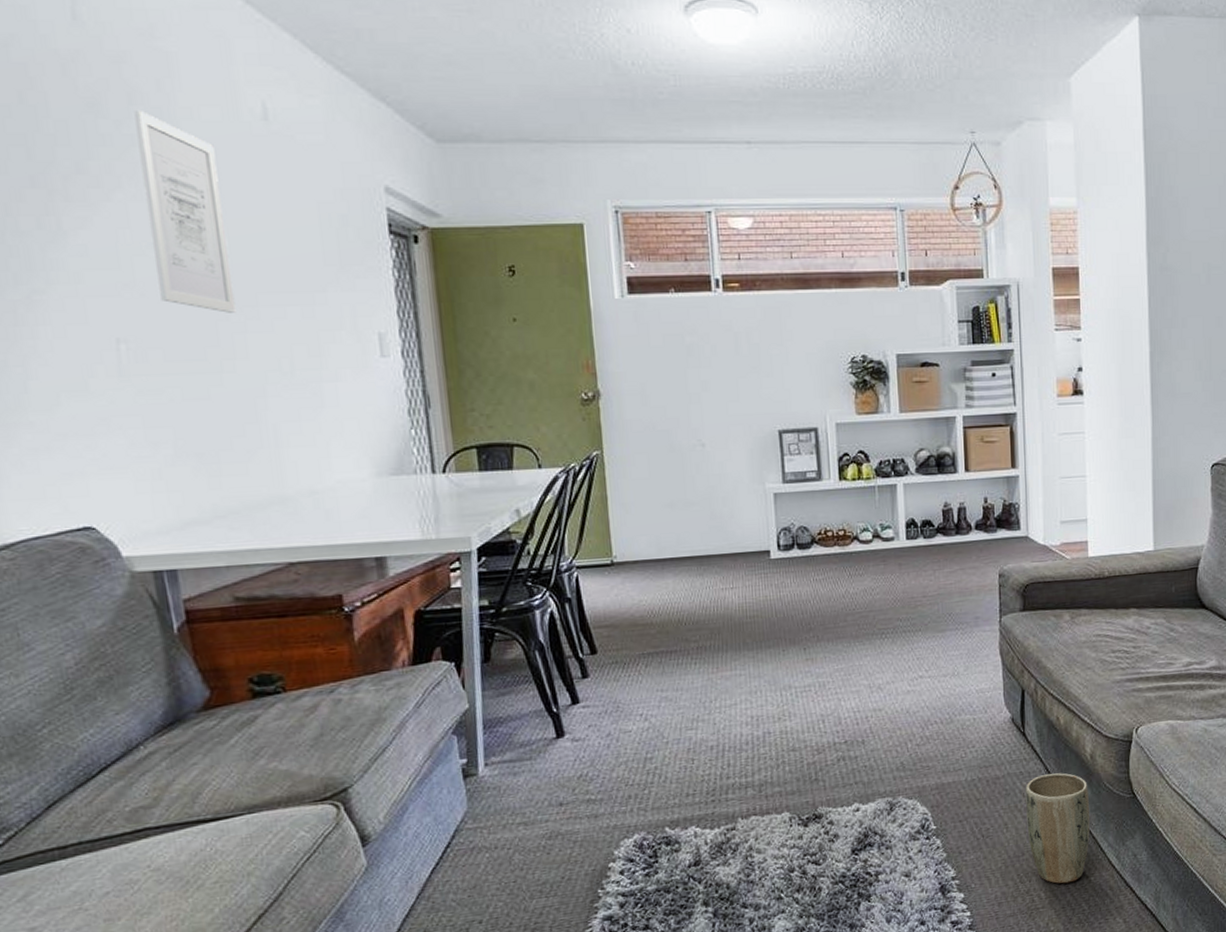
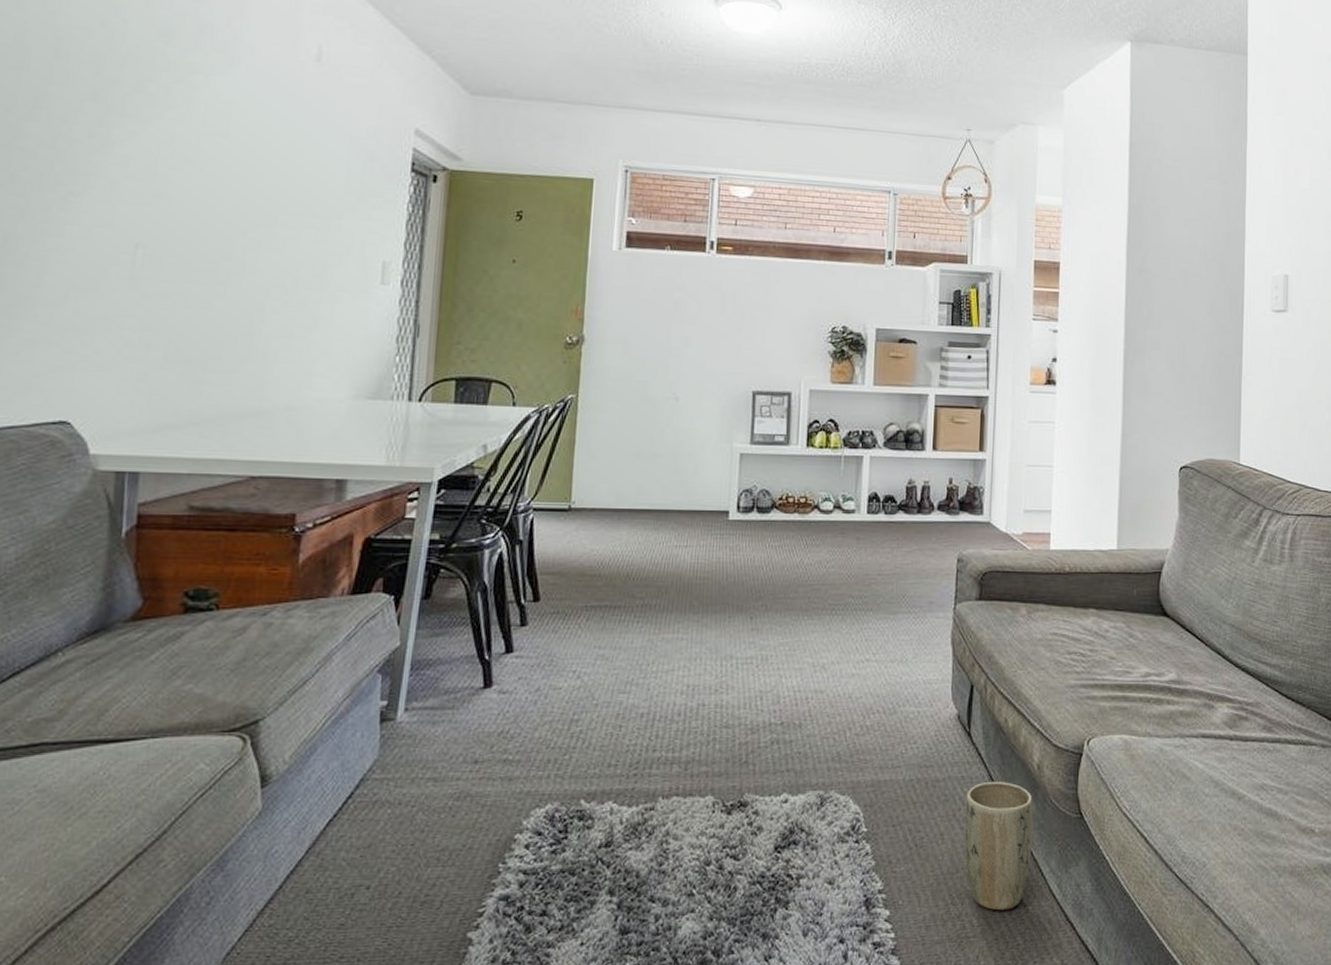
wall art: present [132,109,236,313] -> none [186,41,267,230]

